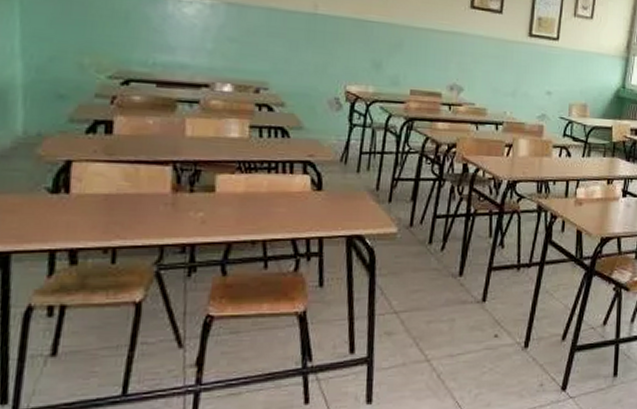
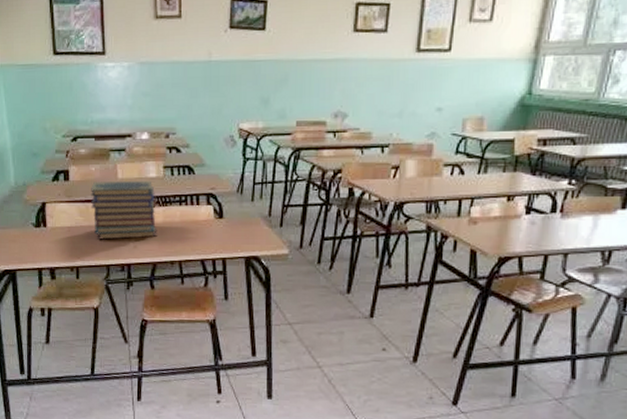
book stack: none [143,138,236,213] -> present [91,181,157,240]

